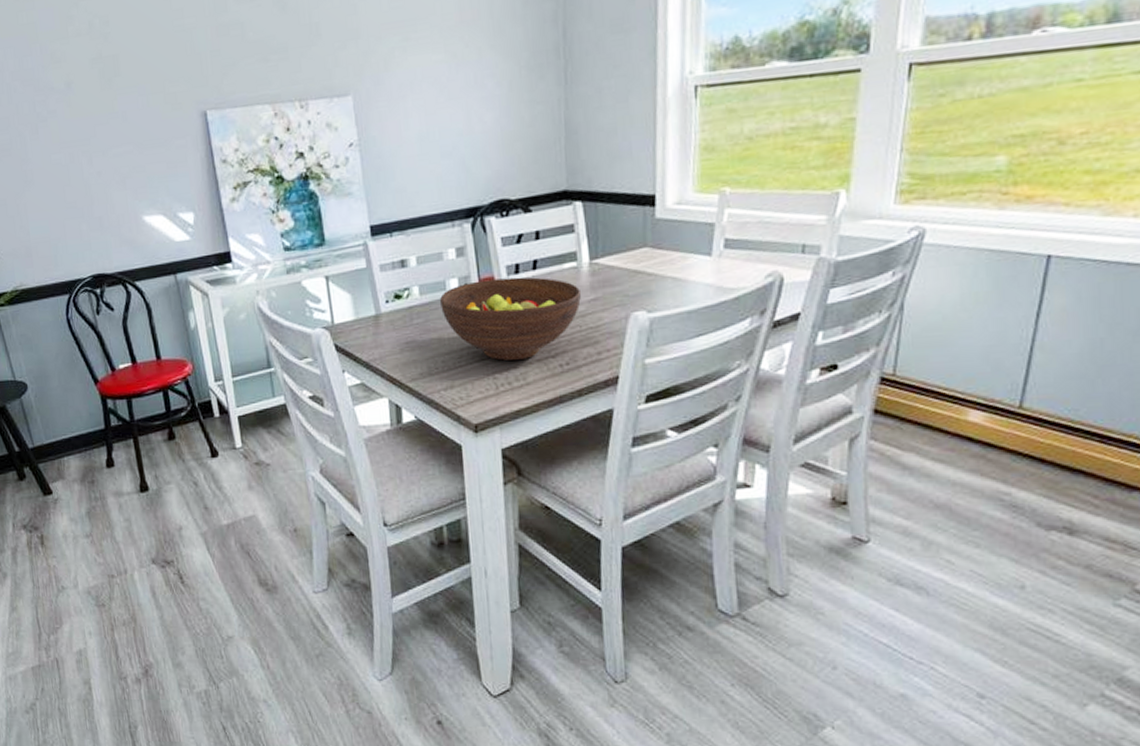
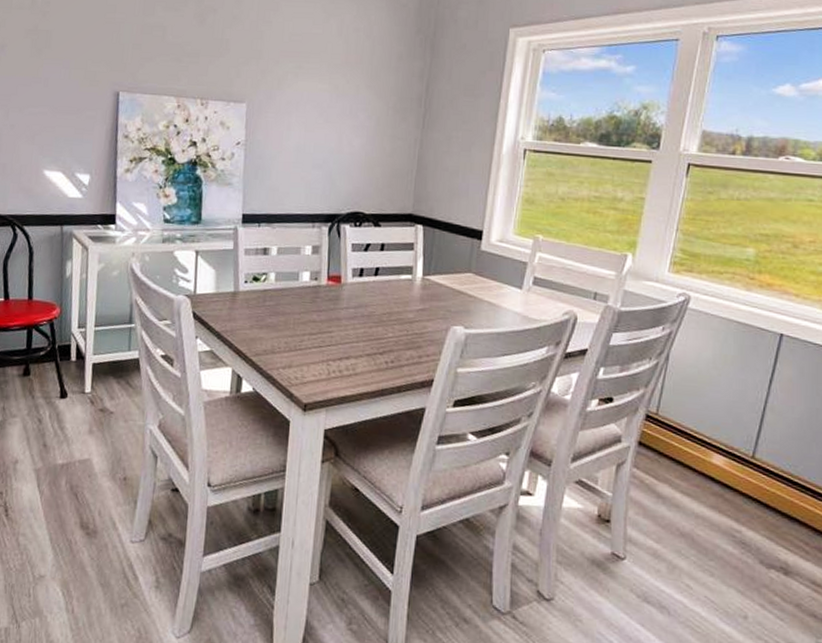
fruit bowl: present [440,277,581,361] -> none [291,277,411,352]

